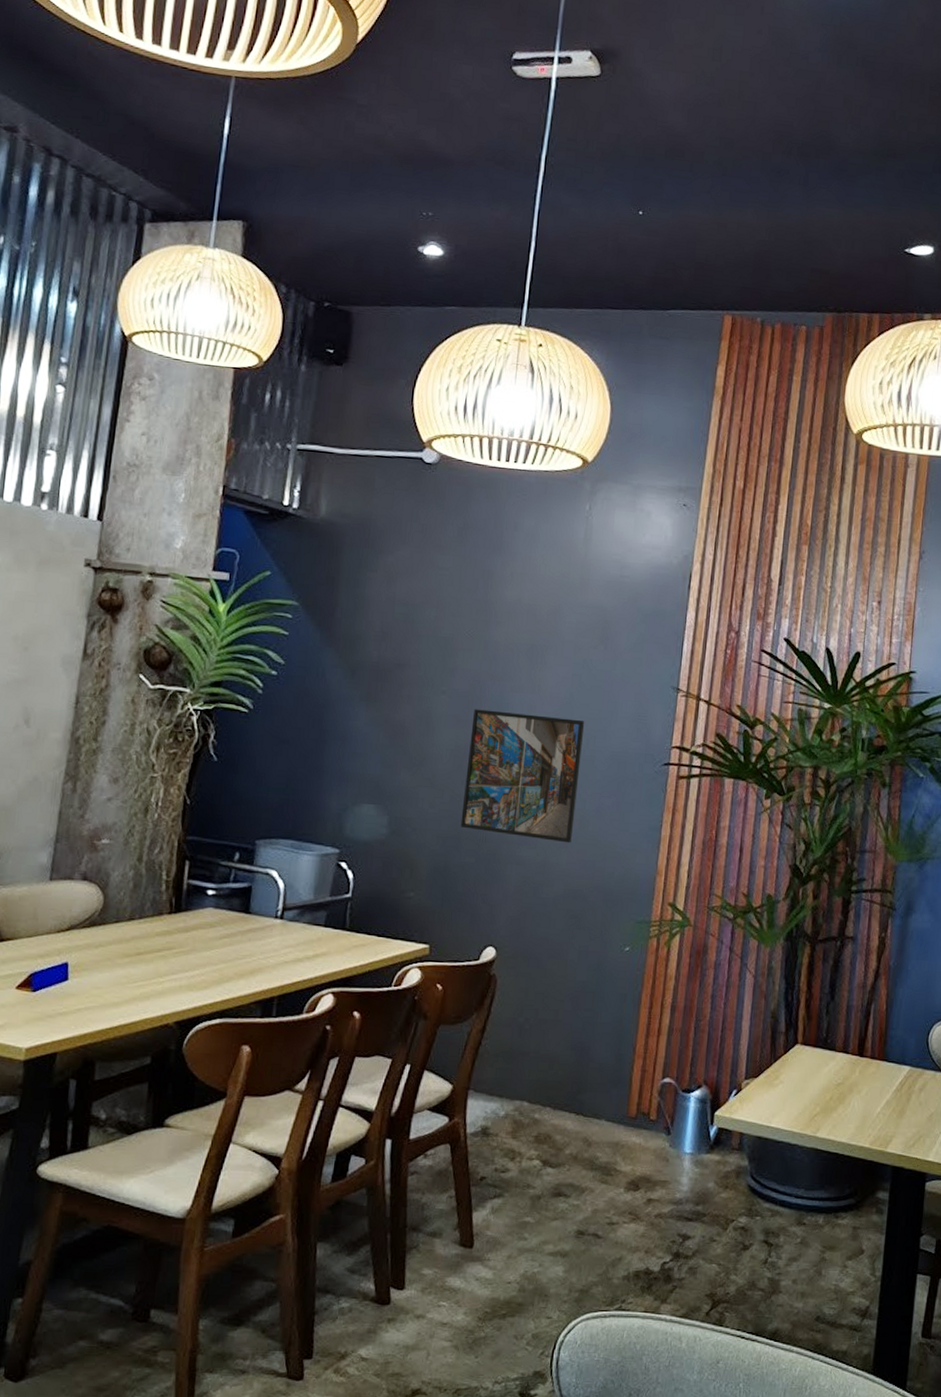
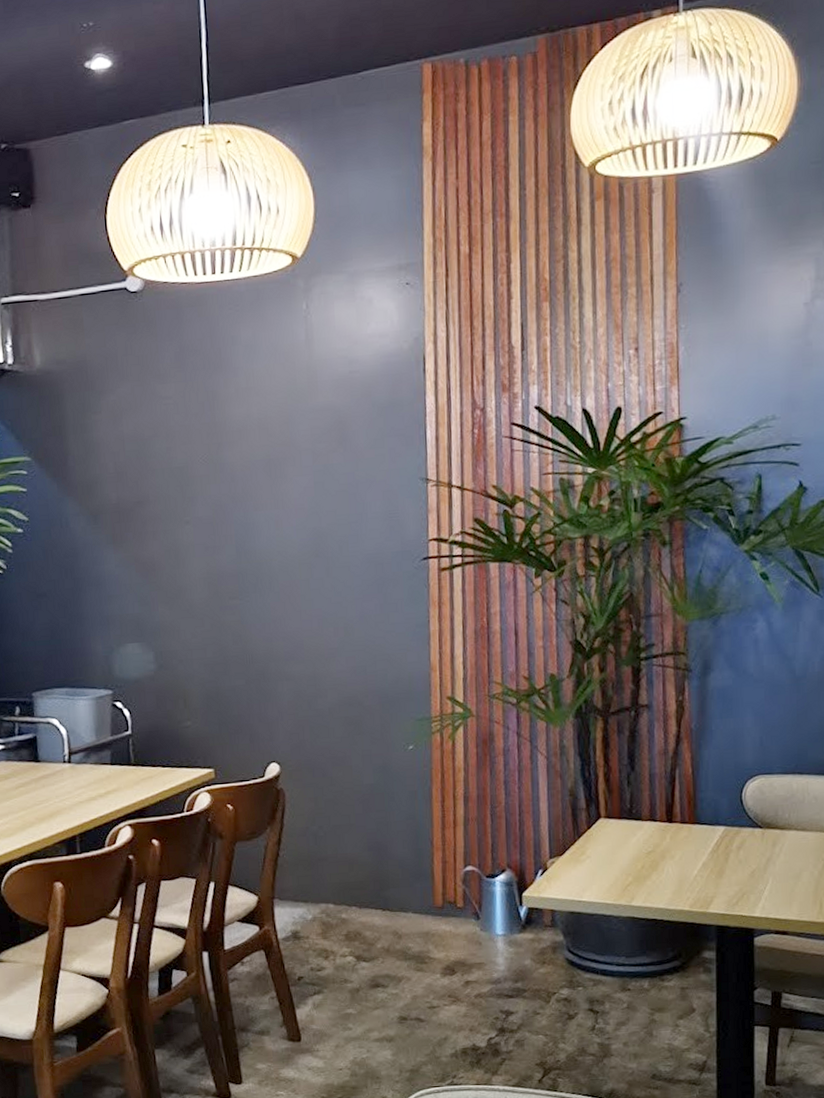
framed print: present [460,709,585,843] -> none [220,527,339,653]

